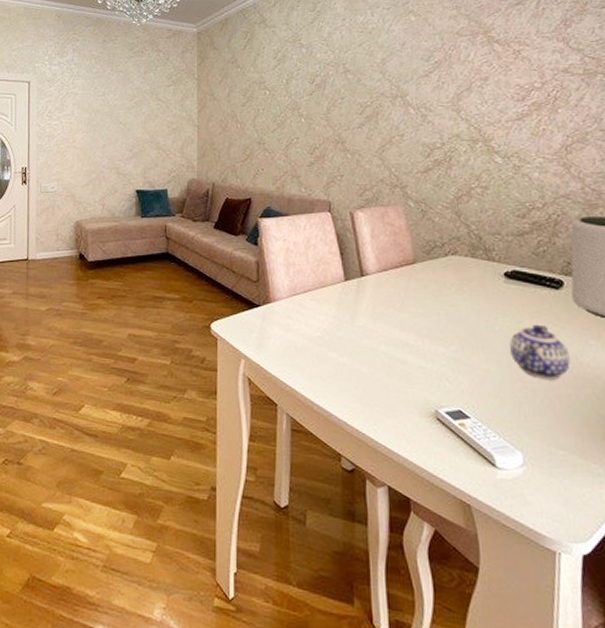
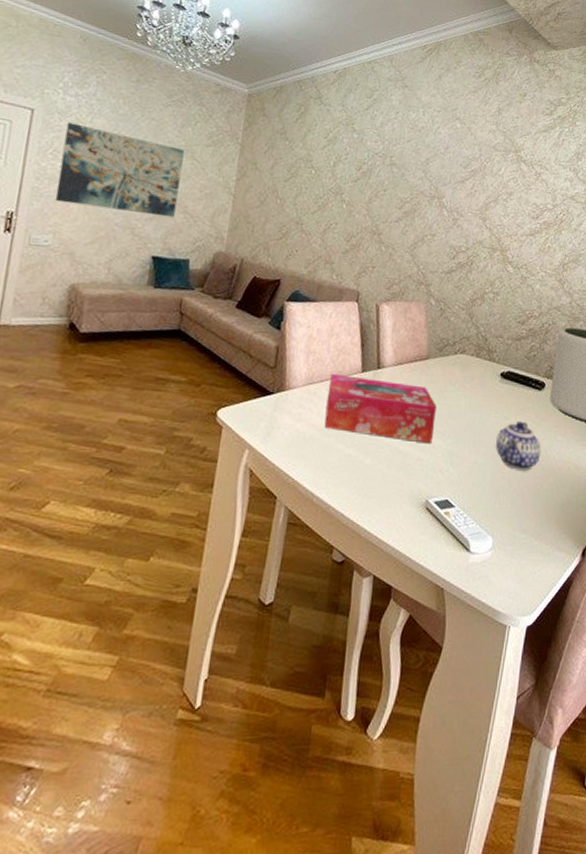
wall art: none [54,87,150,155] -> present [54,122,184,218]
tissue box: none [312,283,434,351] -> present [324,373,437,444]

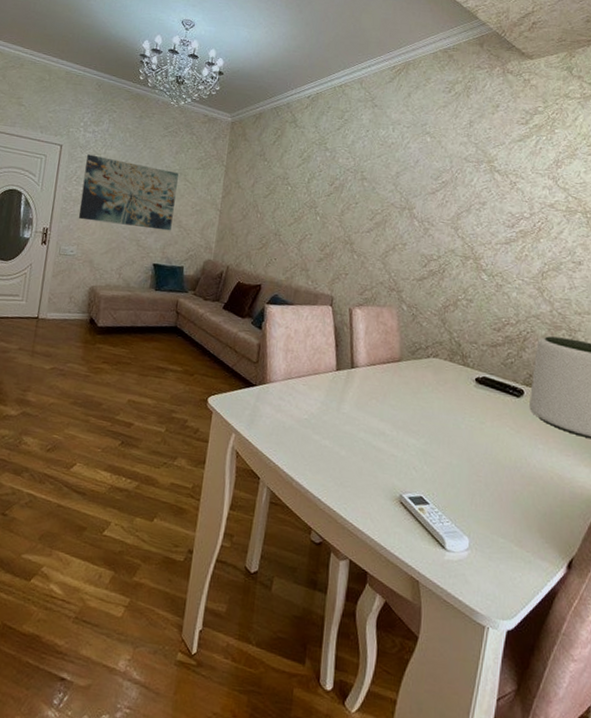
tissue box: present [324,373,437,444] -> none [302,370,410,442]
teapot: present [496,420,541,471] -> none [471,426,520,476]

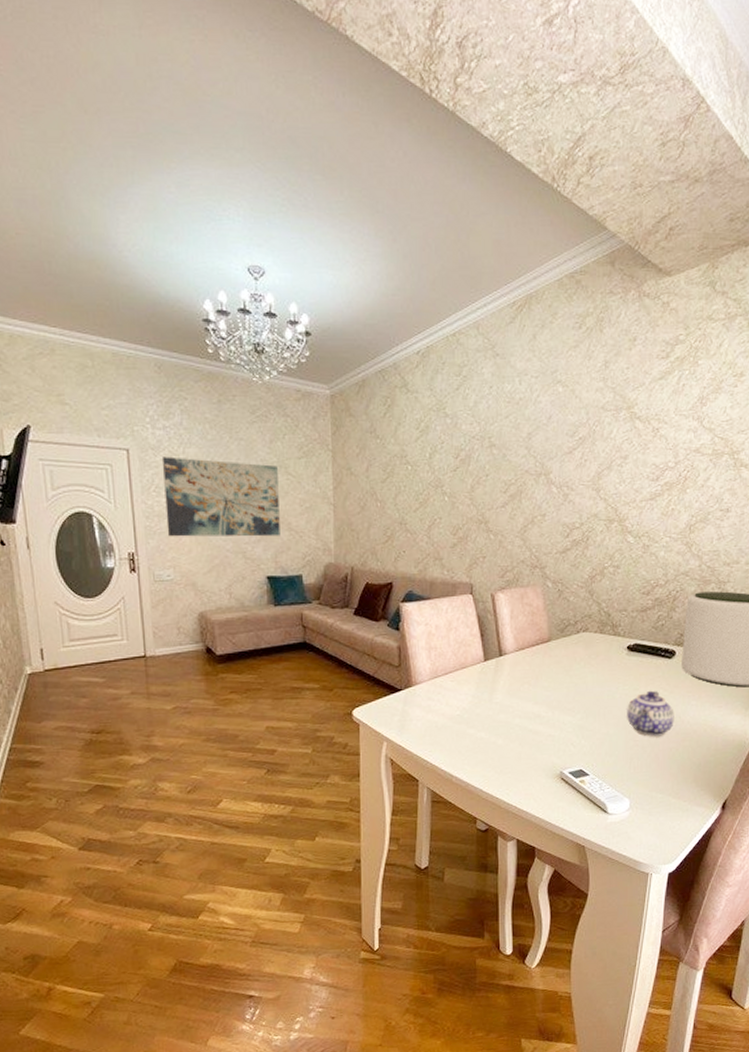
teapot: none [471,426,520,476] -> present [627,690,674,737]

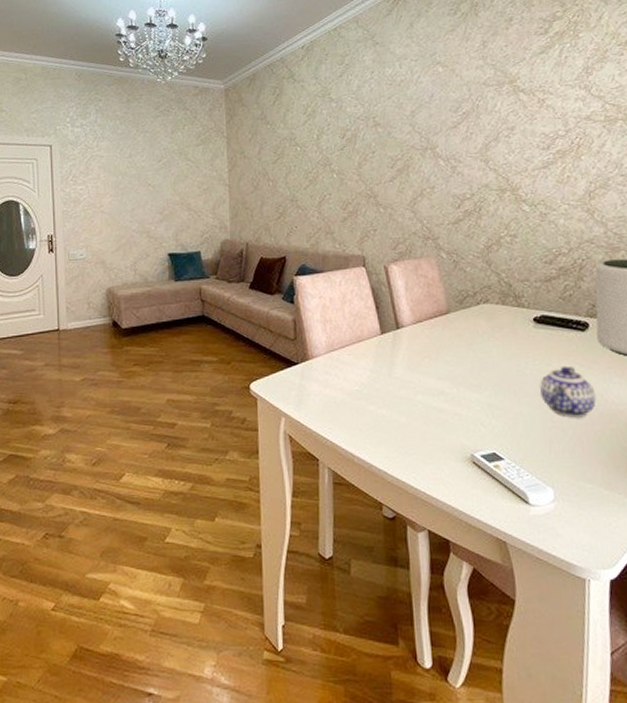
wall art: present [161,456,280,537] -> none [78,150,181,220]

